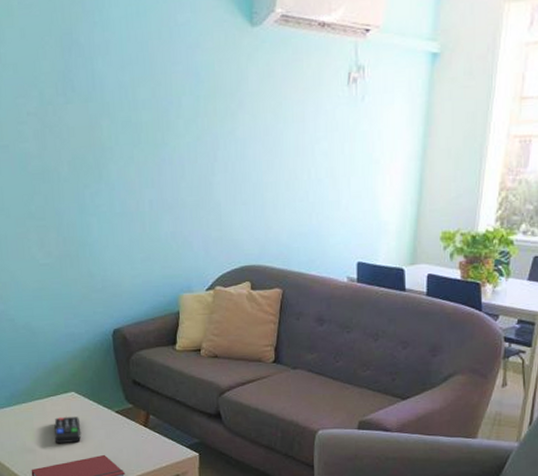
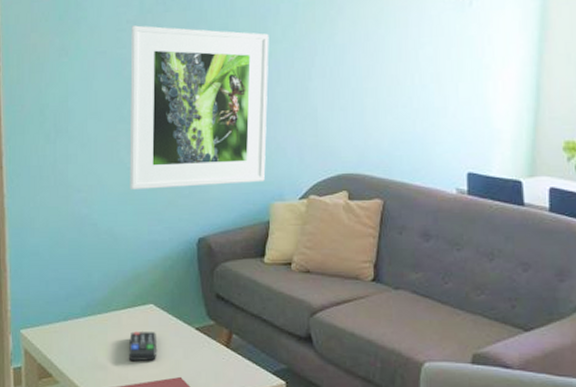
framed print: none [32,117,174,285] -> present [129,25,269,189]

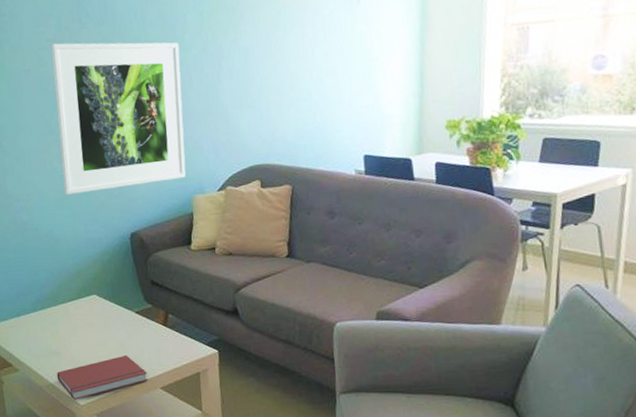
remote control: present [128,331,156,362] -> none [77,319,103,346]

